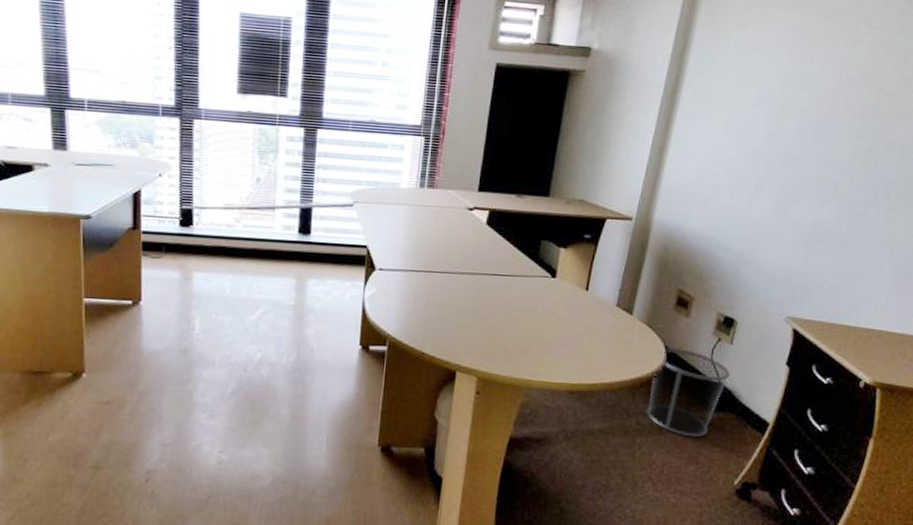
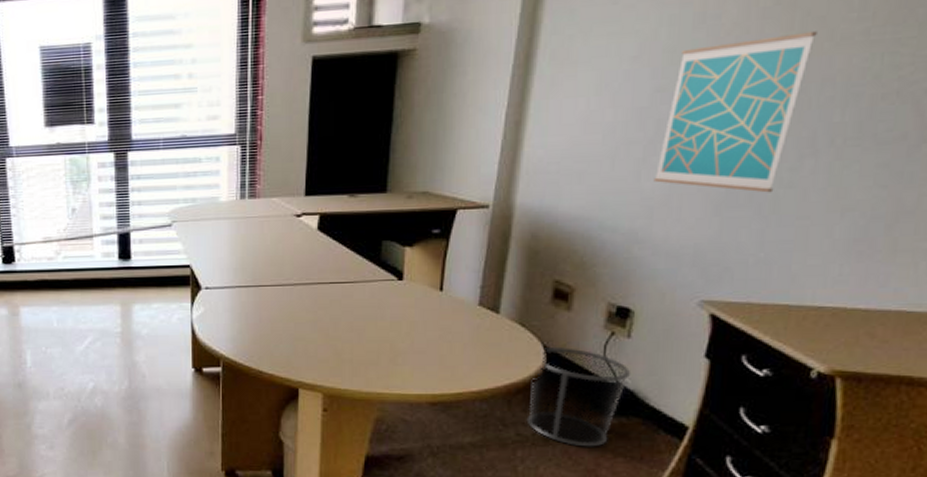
wall art: none [761,103,886,232] -> present [653,31,817,193]

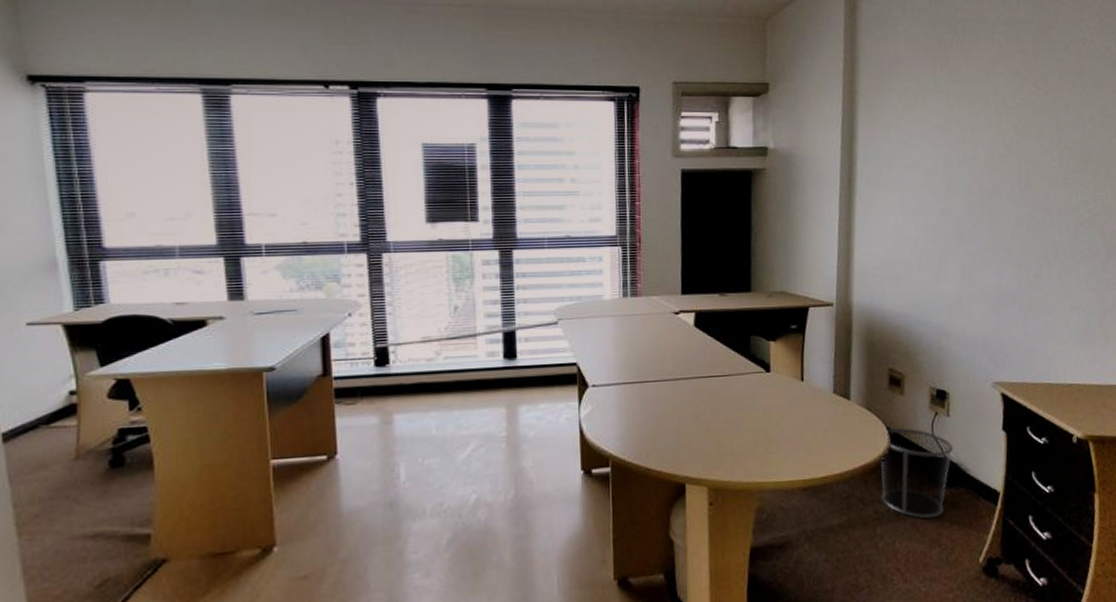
wall art: present [653,31,817,193] -> none [949,174,1036,294]

